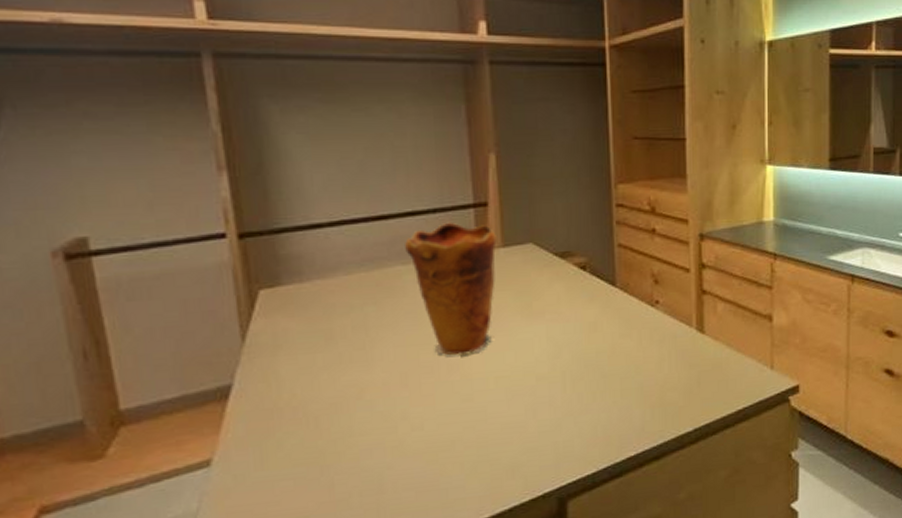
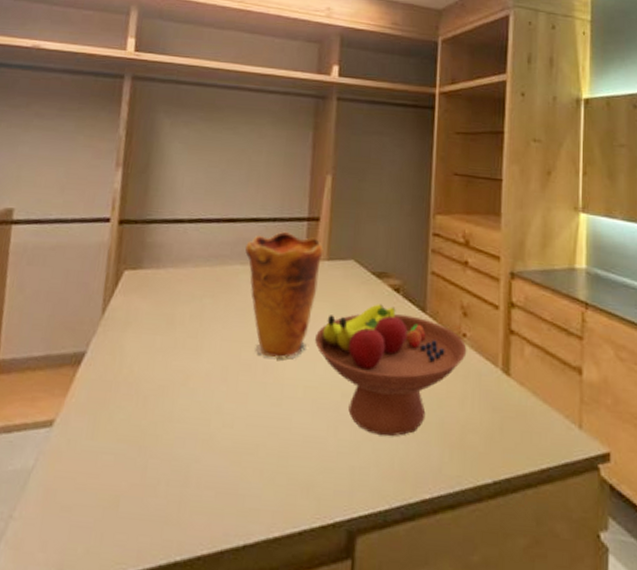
fruit bowl: none [500,284,661,410] -> present [315,304,467,437]

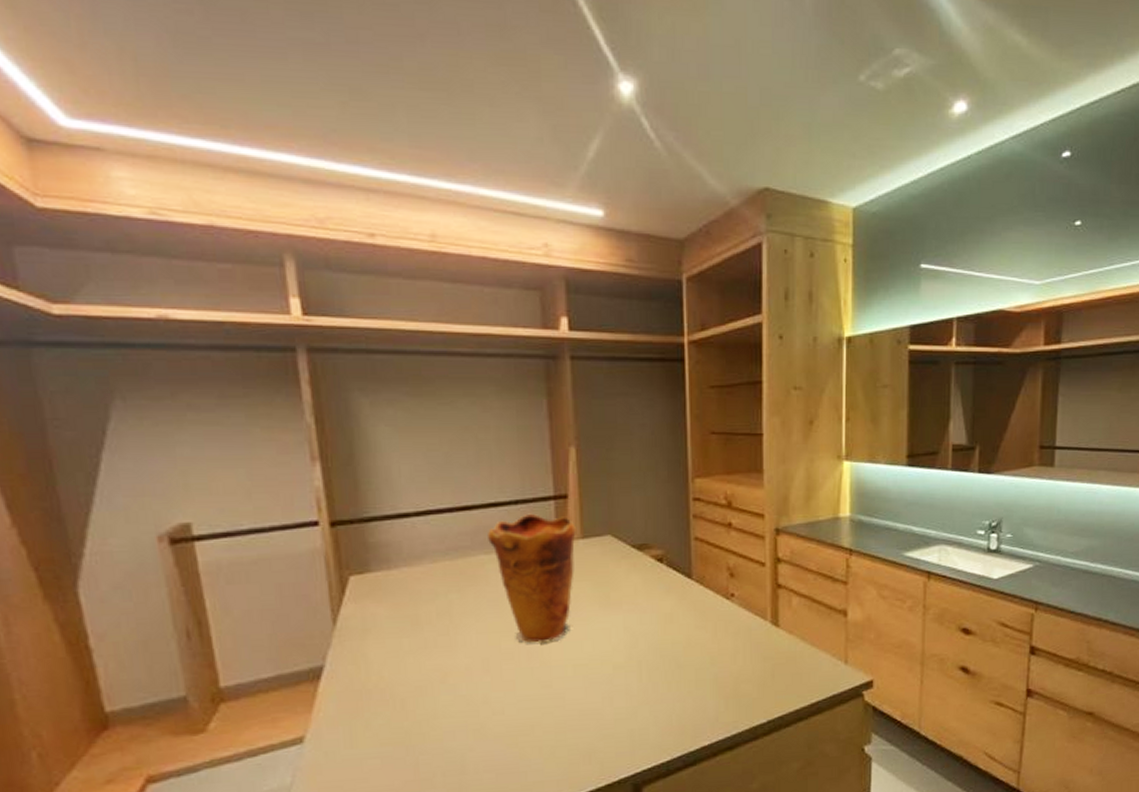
fruit bowl: present [315,304,467,437] -> none [579,576,736,699]

